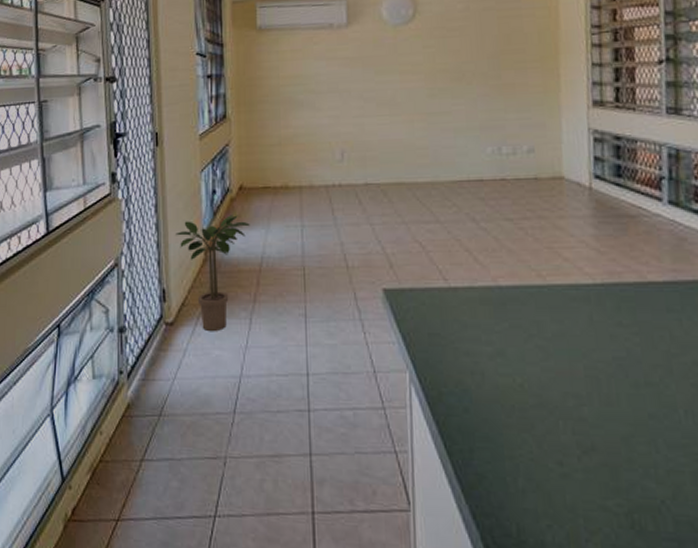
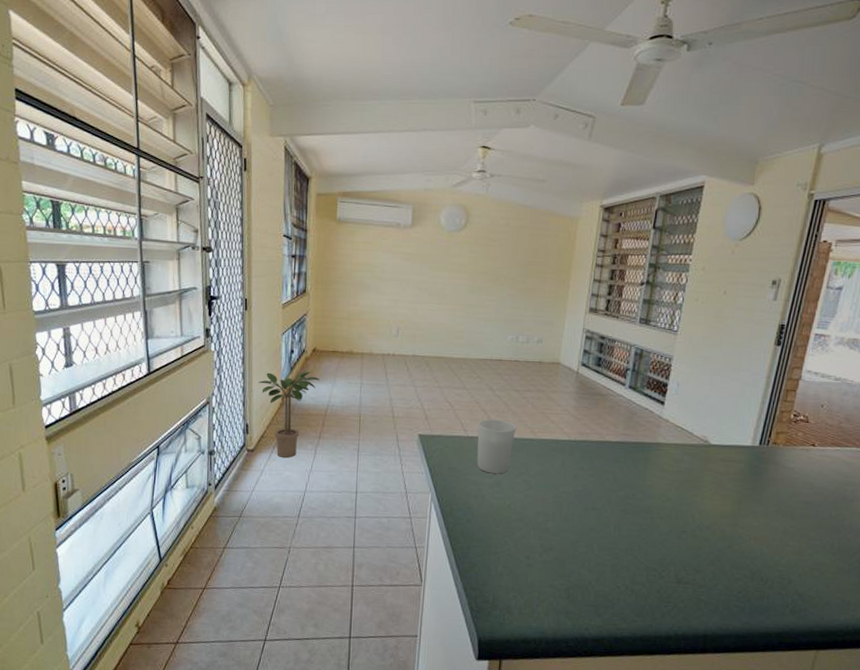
candle holder: none [461,260,516,339] -> present [477,418,517,474]

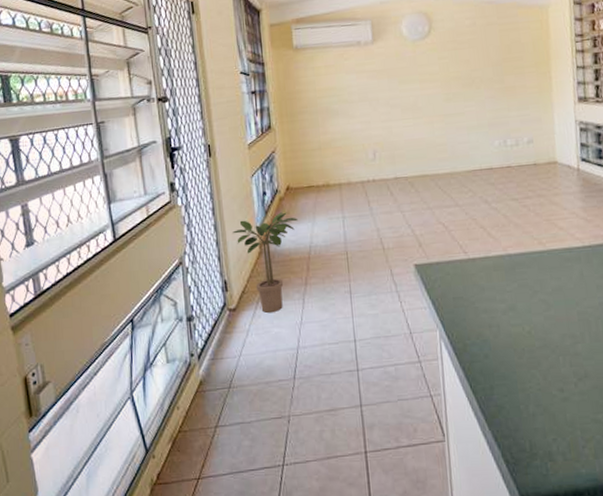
candle holder: present [477,418,517,474] -> none [478,234,522,298]

